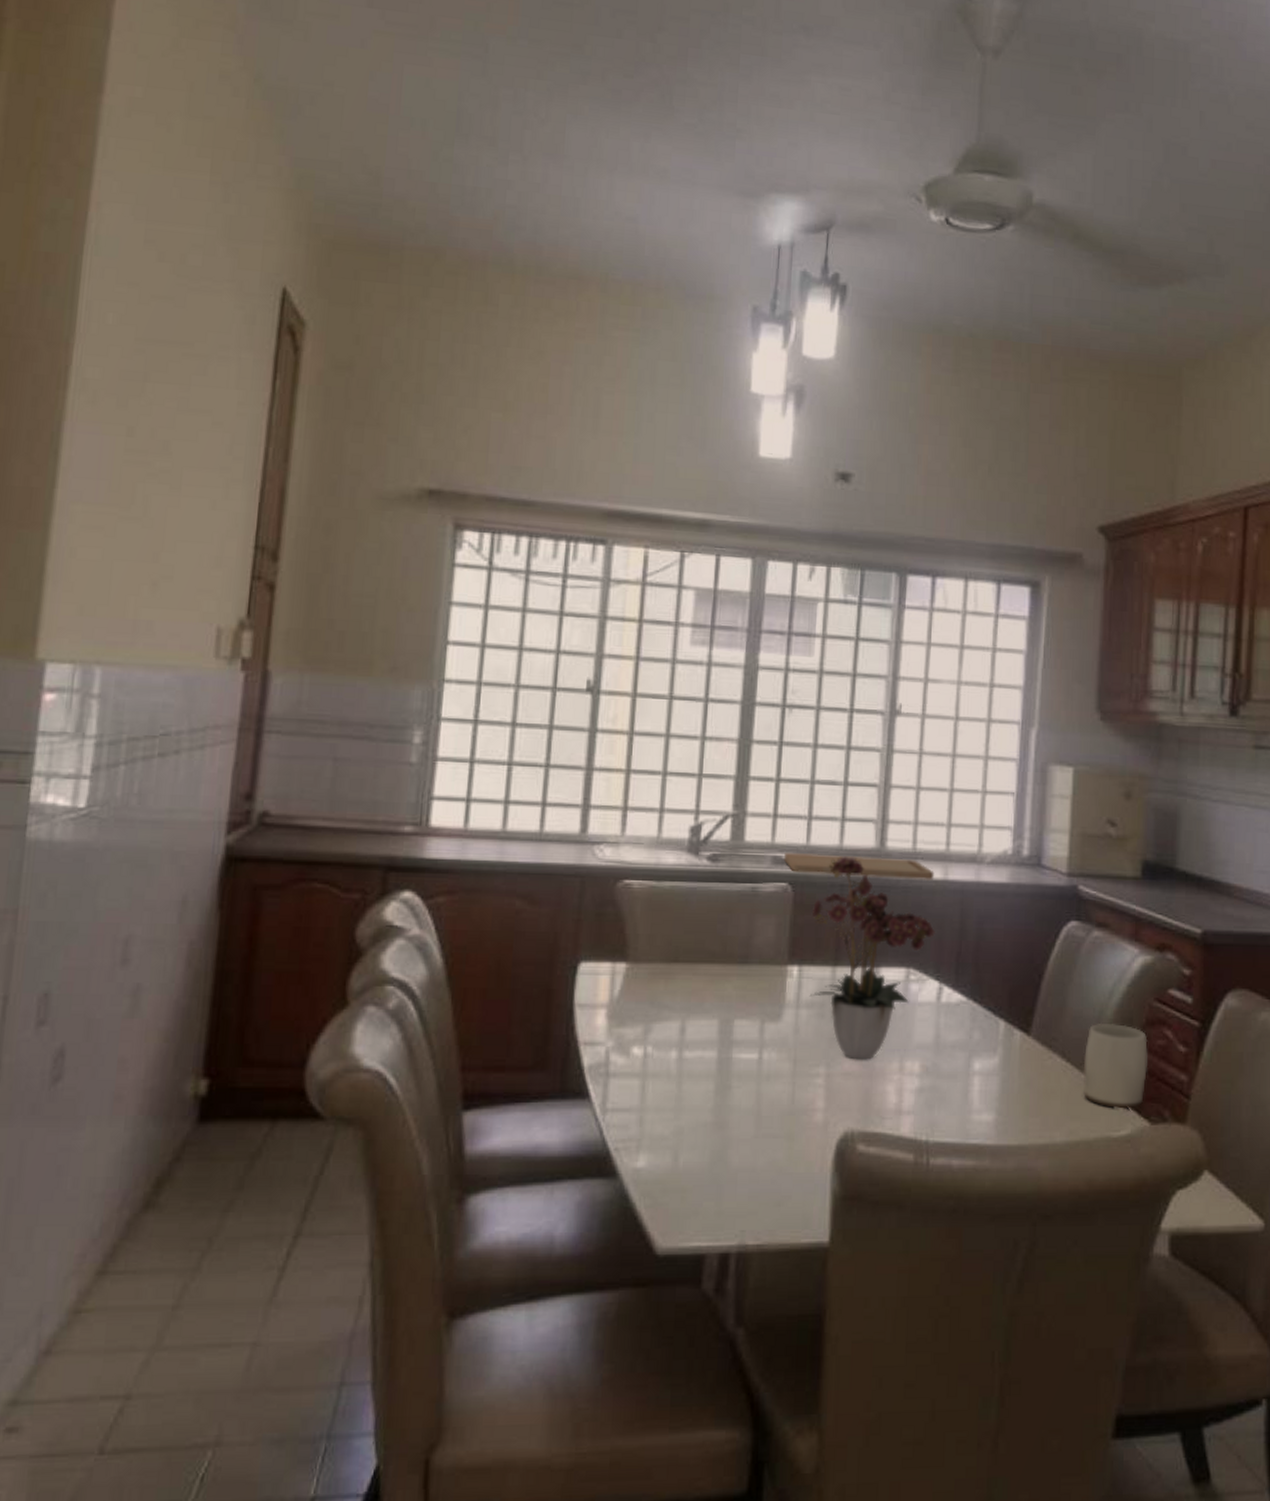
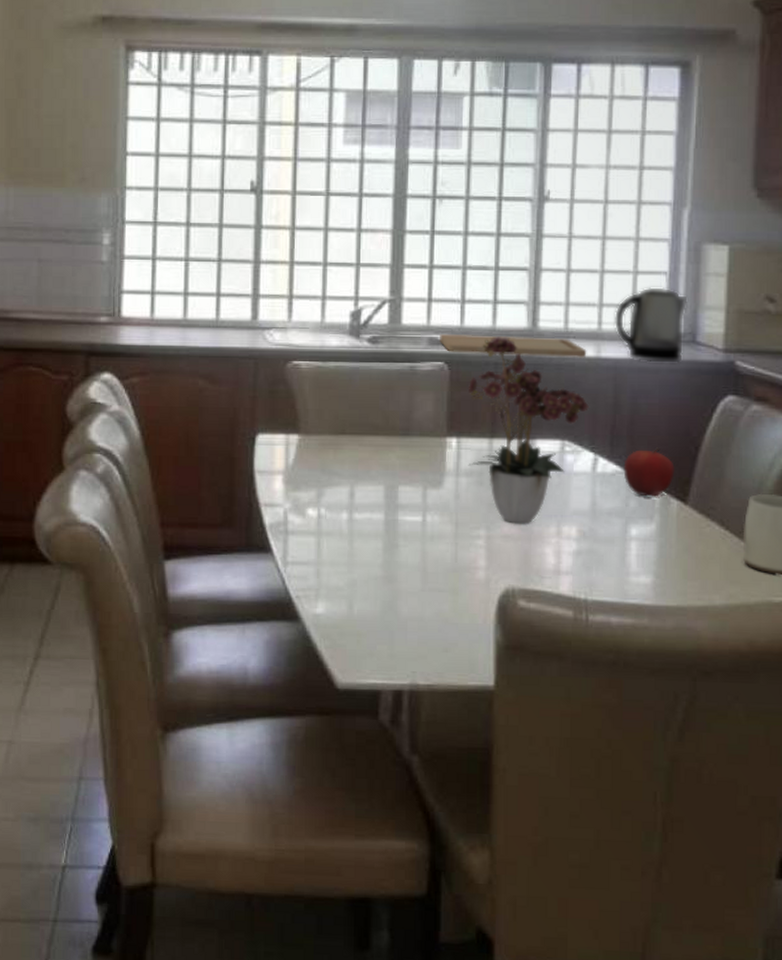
kettle: none [961,806,1034,888] -> present [613,286,688,364]
fruit: none [968,975,1018,1028] -> present [623,447,675,497]

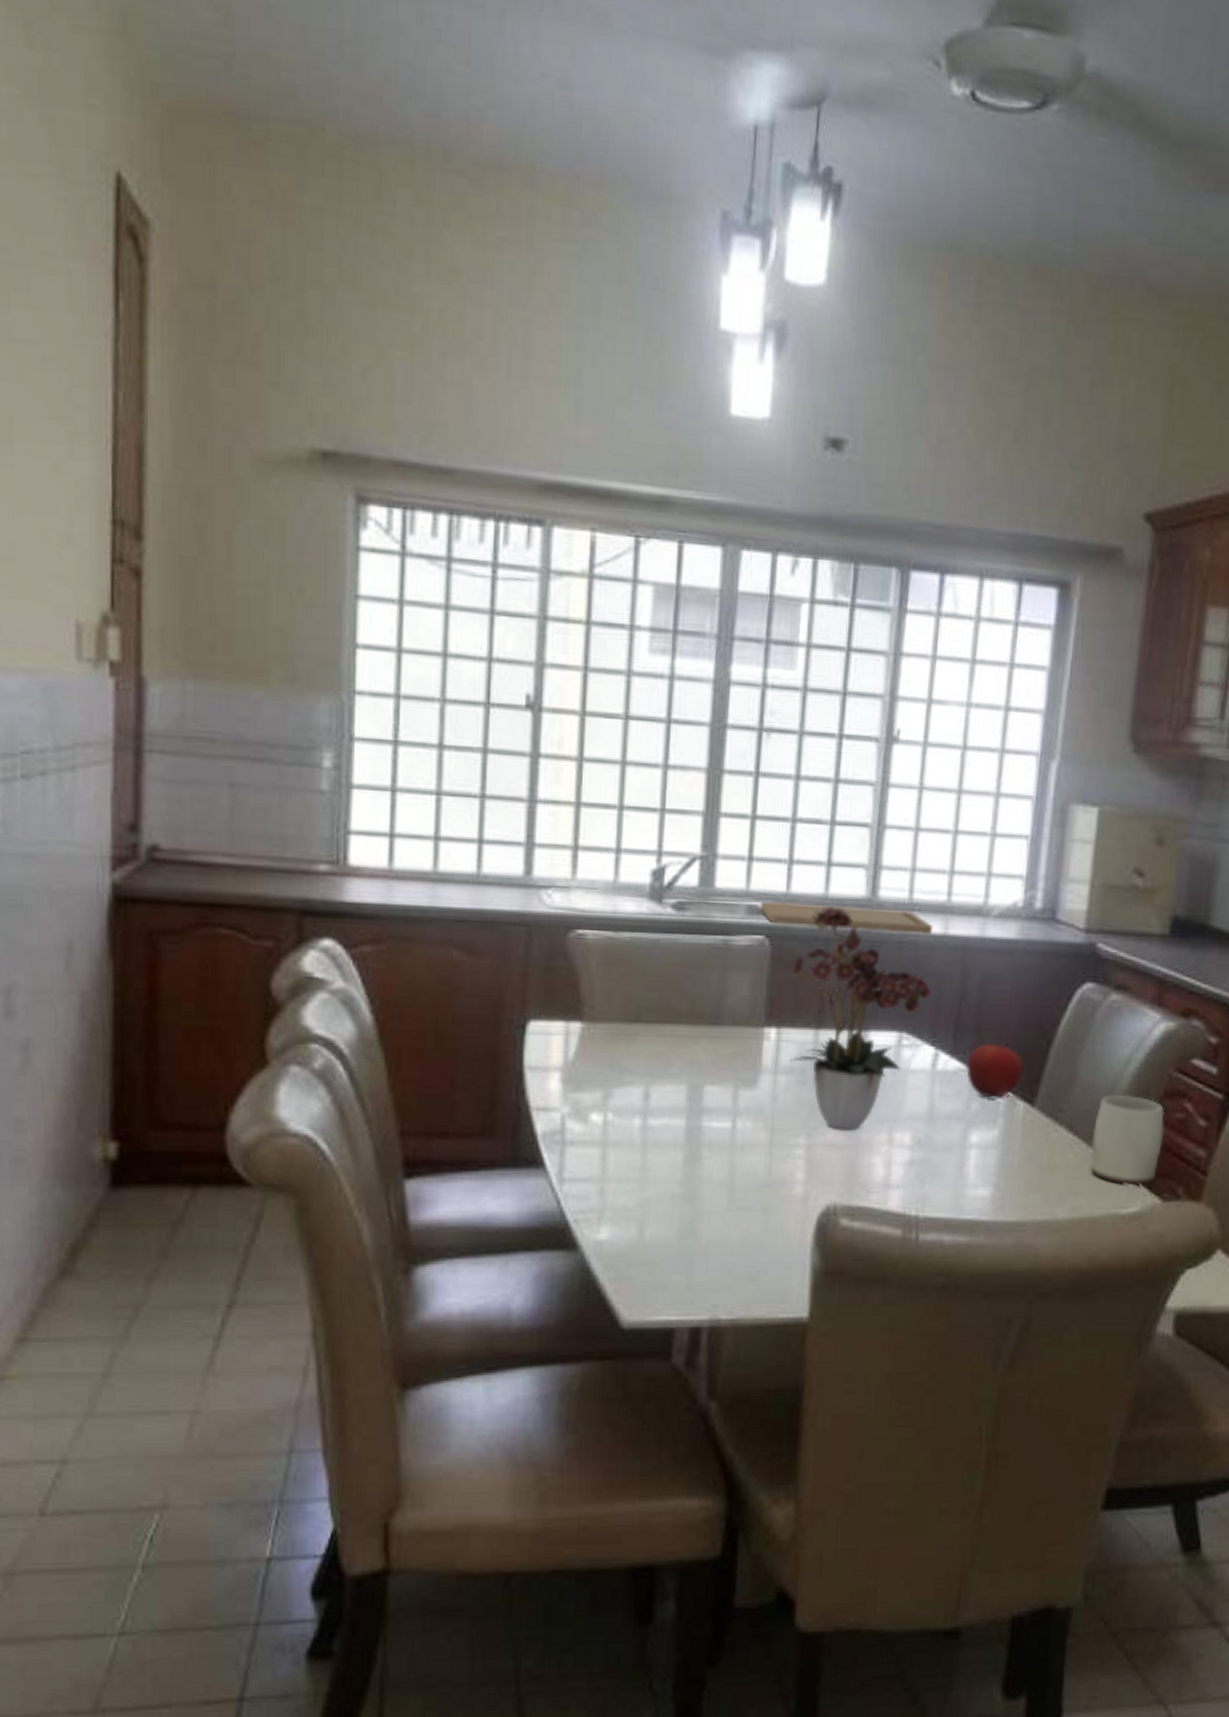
kettle: present [613,286,688,364] -> none [965,852,1050,945]

